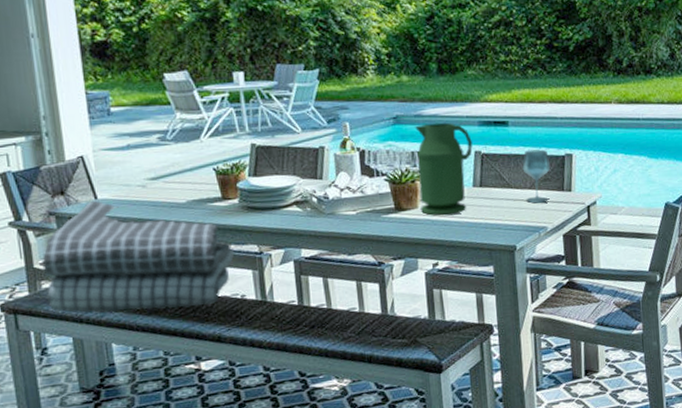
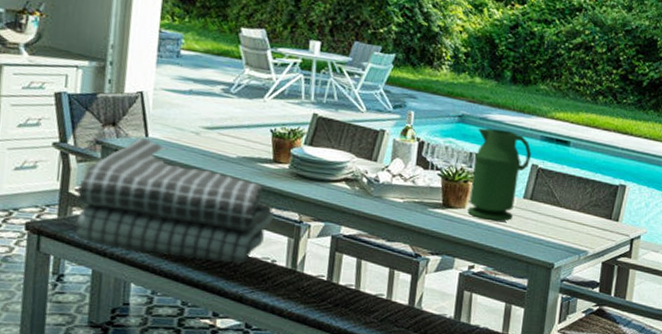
wine glass: present [522,149,551,204] -> none [573,173,604,227]

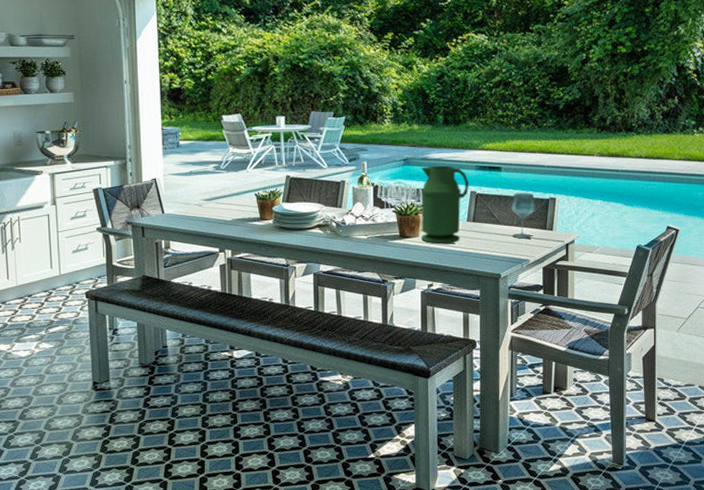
towel: present [75,137,275,263] -> none [119,214,267,306]
wine glass: none [573,173,604,227] -> present [511,192,536,239]

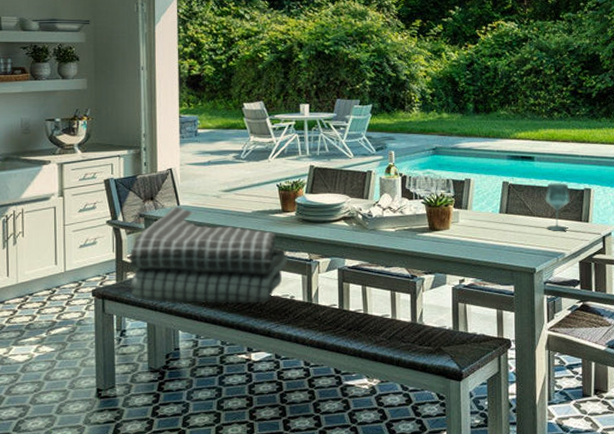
towel: none [119,214,267,306] -> present [129,206,289,304]
water jug: present [420,165,469,244] -> none [450,155,501,237]

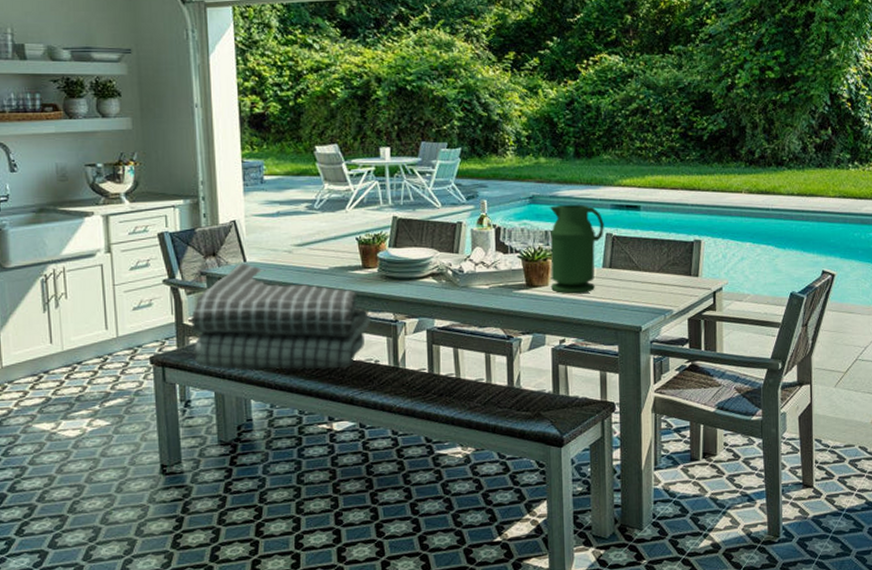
water jug: none [450,155,501,237] -> present [549,204,604,293]
wine glass: present [545,183,571,231] -> none [651,234,680,287]

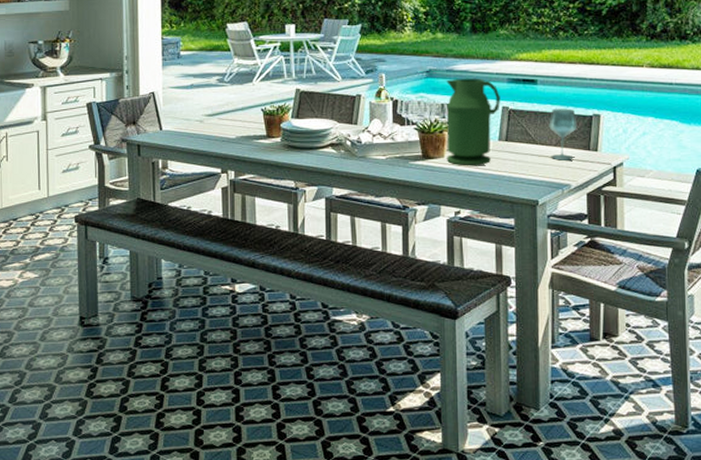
towel: present [191,262,371,370] -> none [112,131,274,233]
wine glass: none [651,234,680,287] -> present [549,108,578,161]

